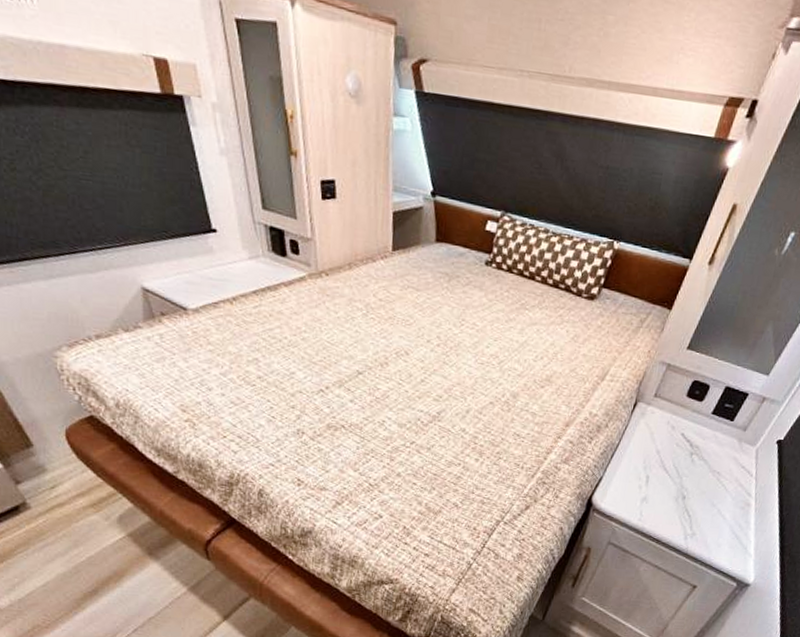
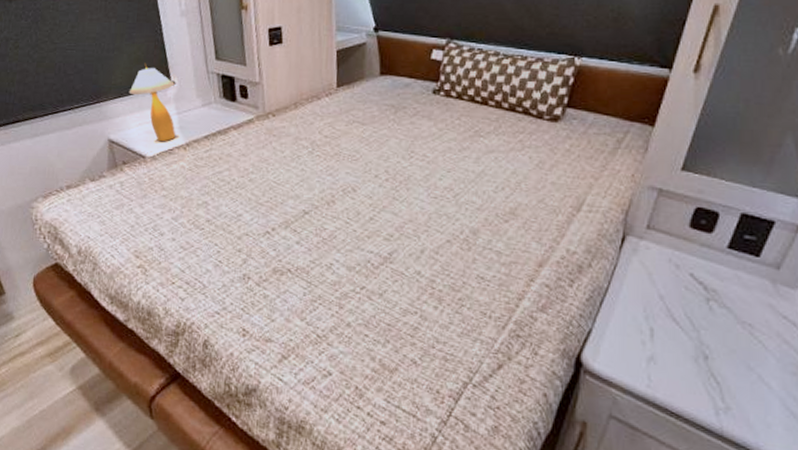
table lamp: none [162,204,221,295] -> present [129,62,176,142]

